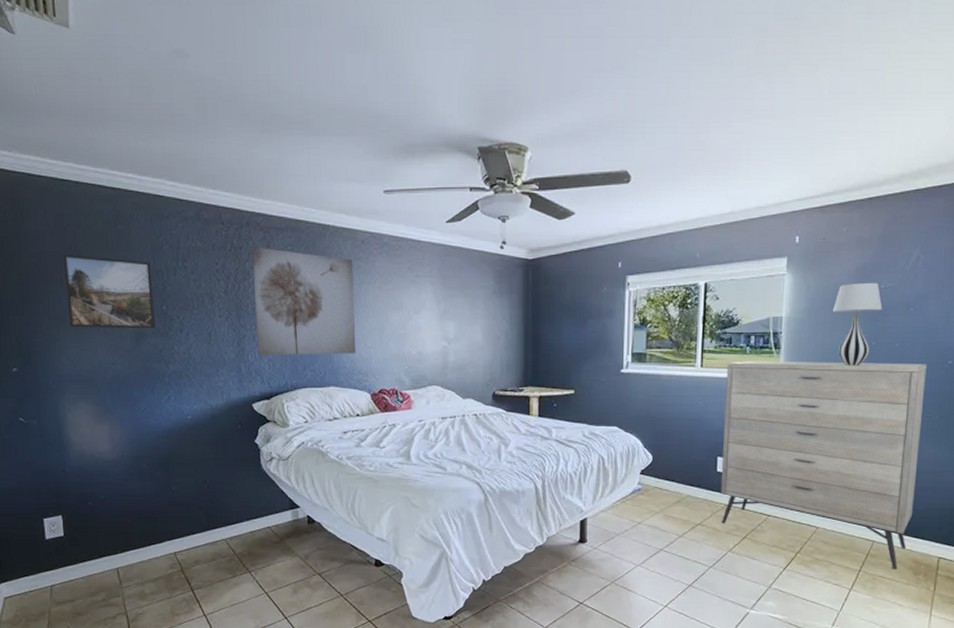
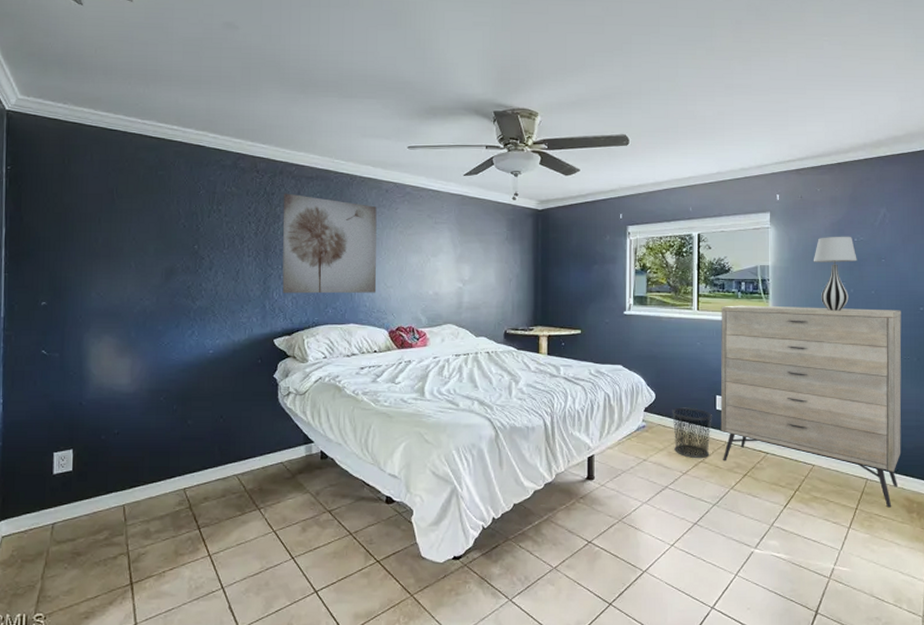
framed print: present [62,254,156,329] -> none [102,196,188,267]
waste bin: none [670,469,713,522] -> present [672,407,713,459]

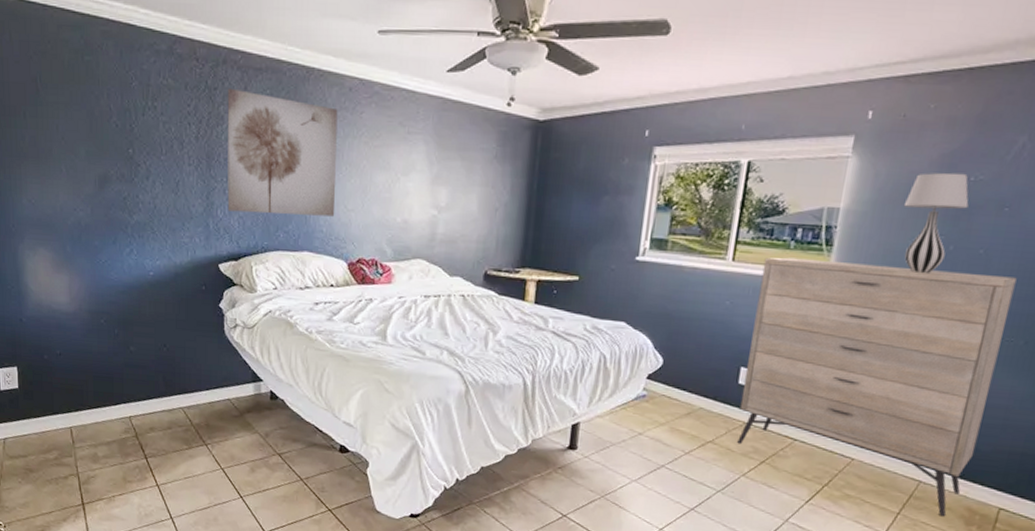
waste bin: present [672,407,713,459] -> none [678,377,733,438]

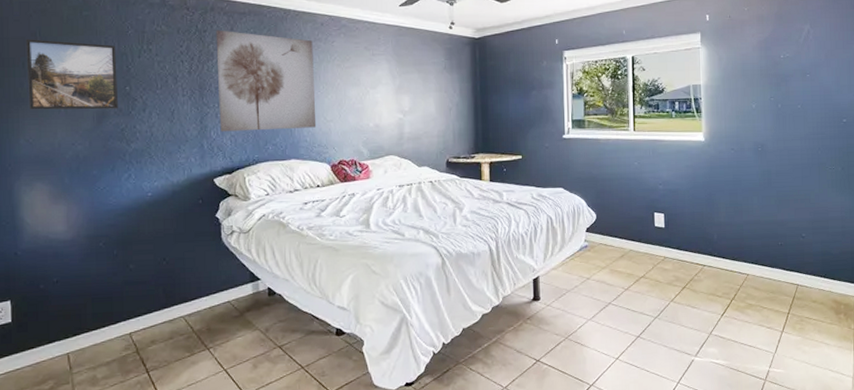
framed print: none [26,85,120,174] -> present [25,39,118,110]
dresser: present [737,257,1017,517] -> none [656,122,829,311]
table lamp: present [903,172,969,273] -> none [742,53,784,126]

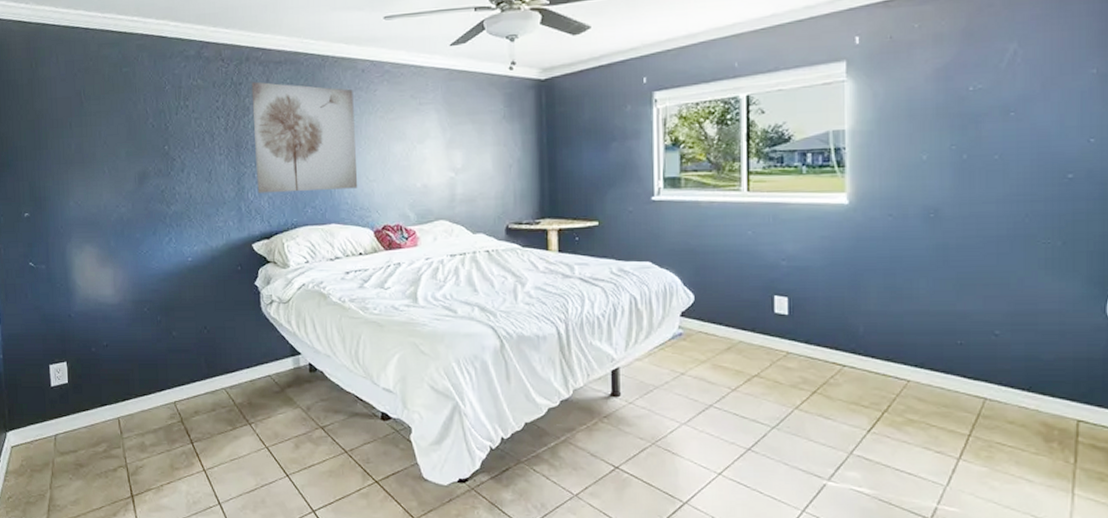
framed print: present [25,39,118,110] -> none [71,98,158,172]

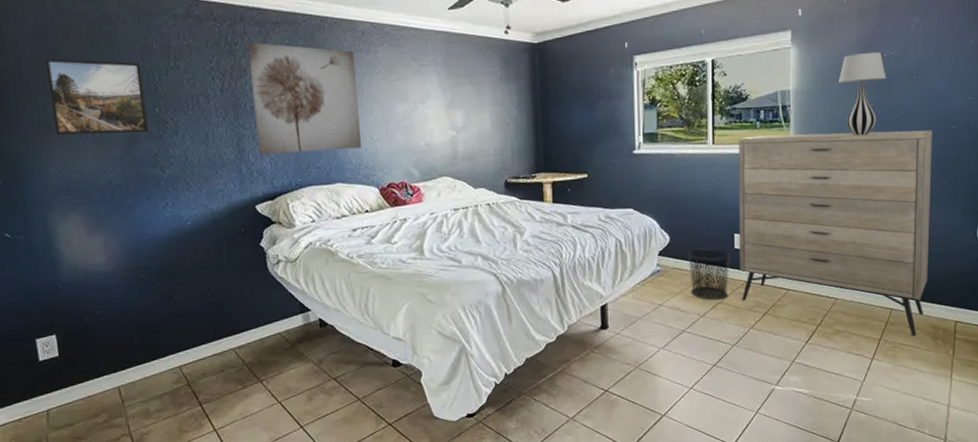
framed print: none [71,98,158,172] -> present [44,58,149,136]
waste bin: none [716,310,771,373] -> present [688,247,731,301]
dresser: none [779,179,1039,435] -> present [738,130,932,336]
table lamp: none [907,84,973,184] -> present [838,51,886,135]

